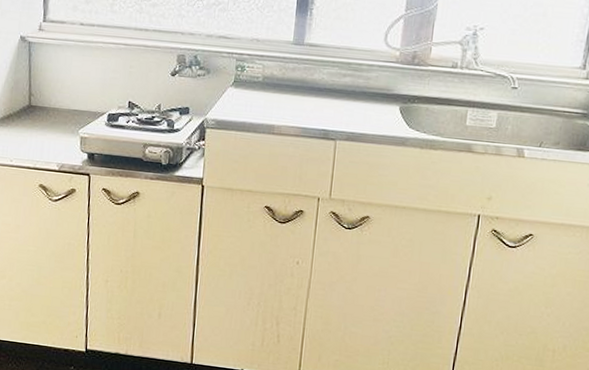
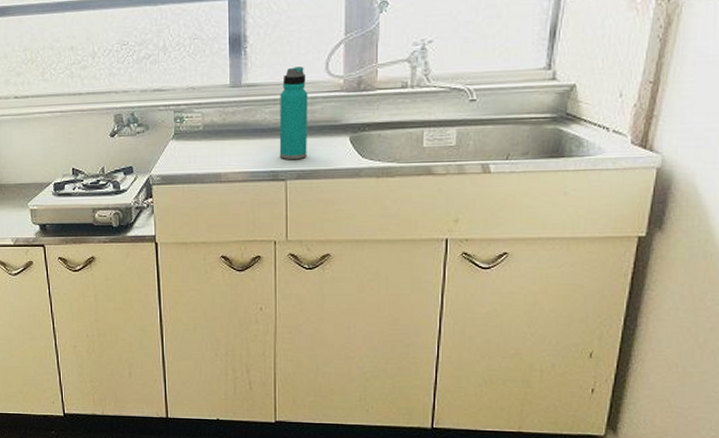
water bottle: none [332,33,366,122] -> present [279,66,308,160]

